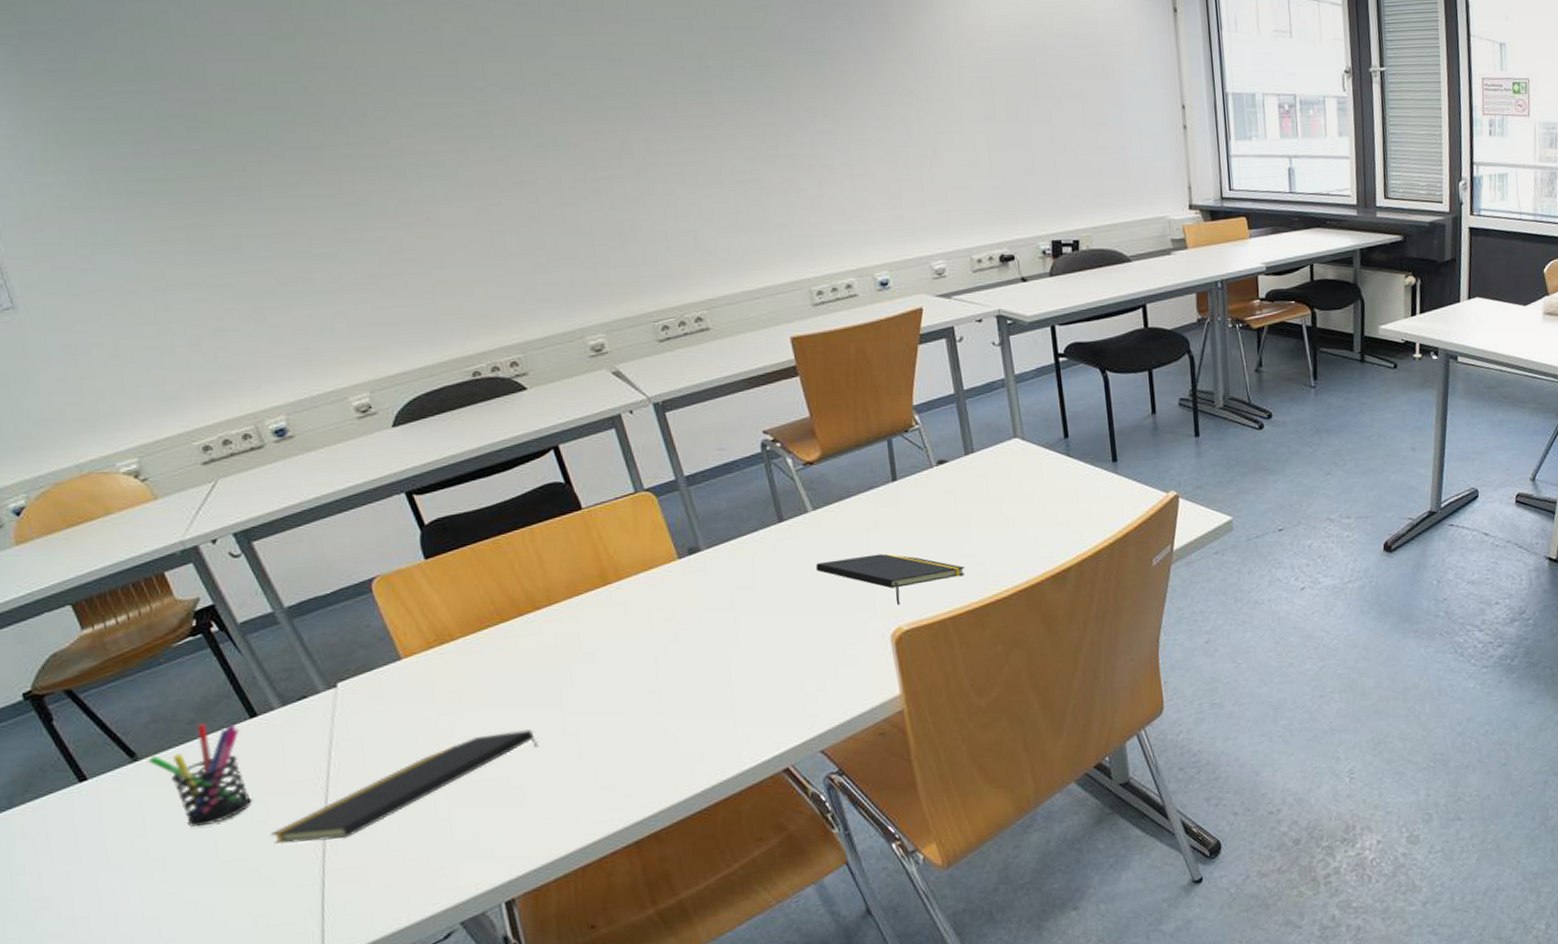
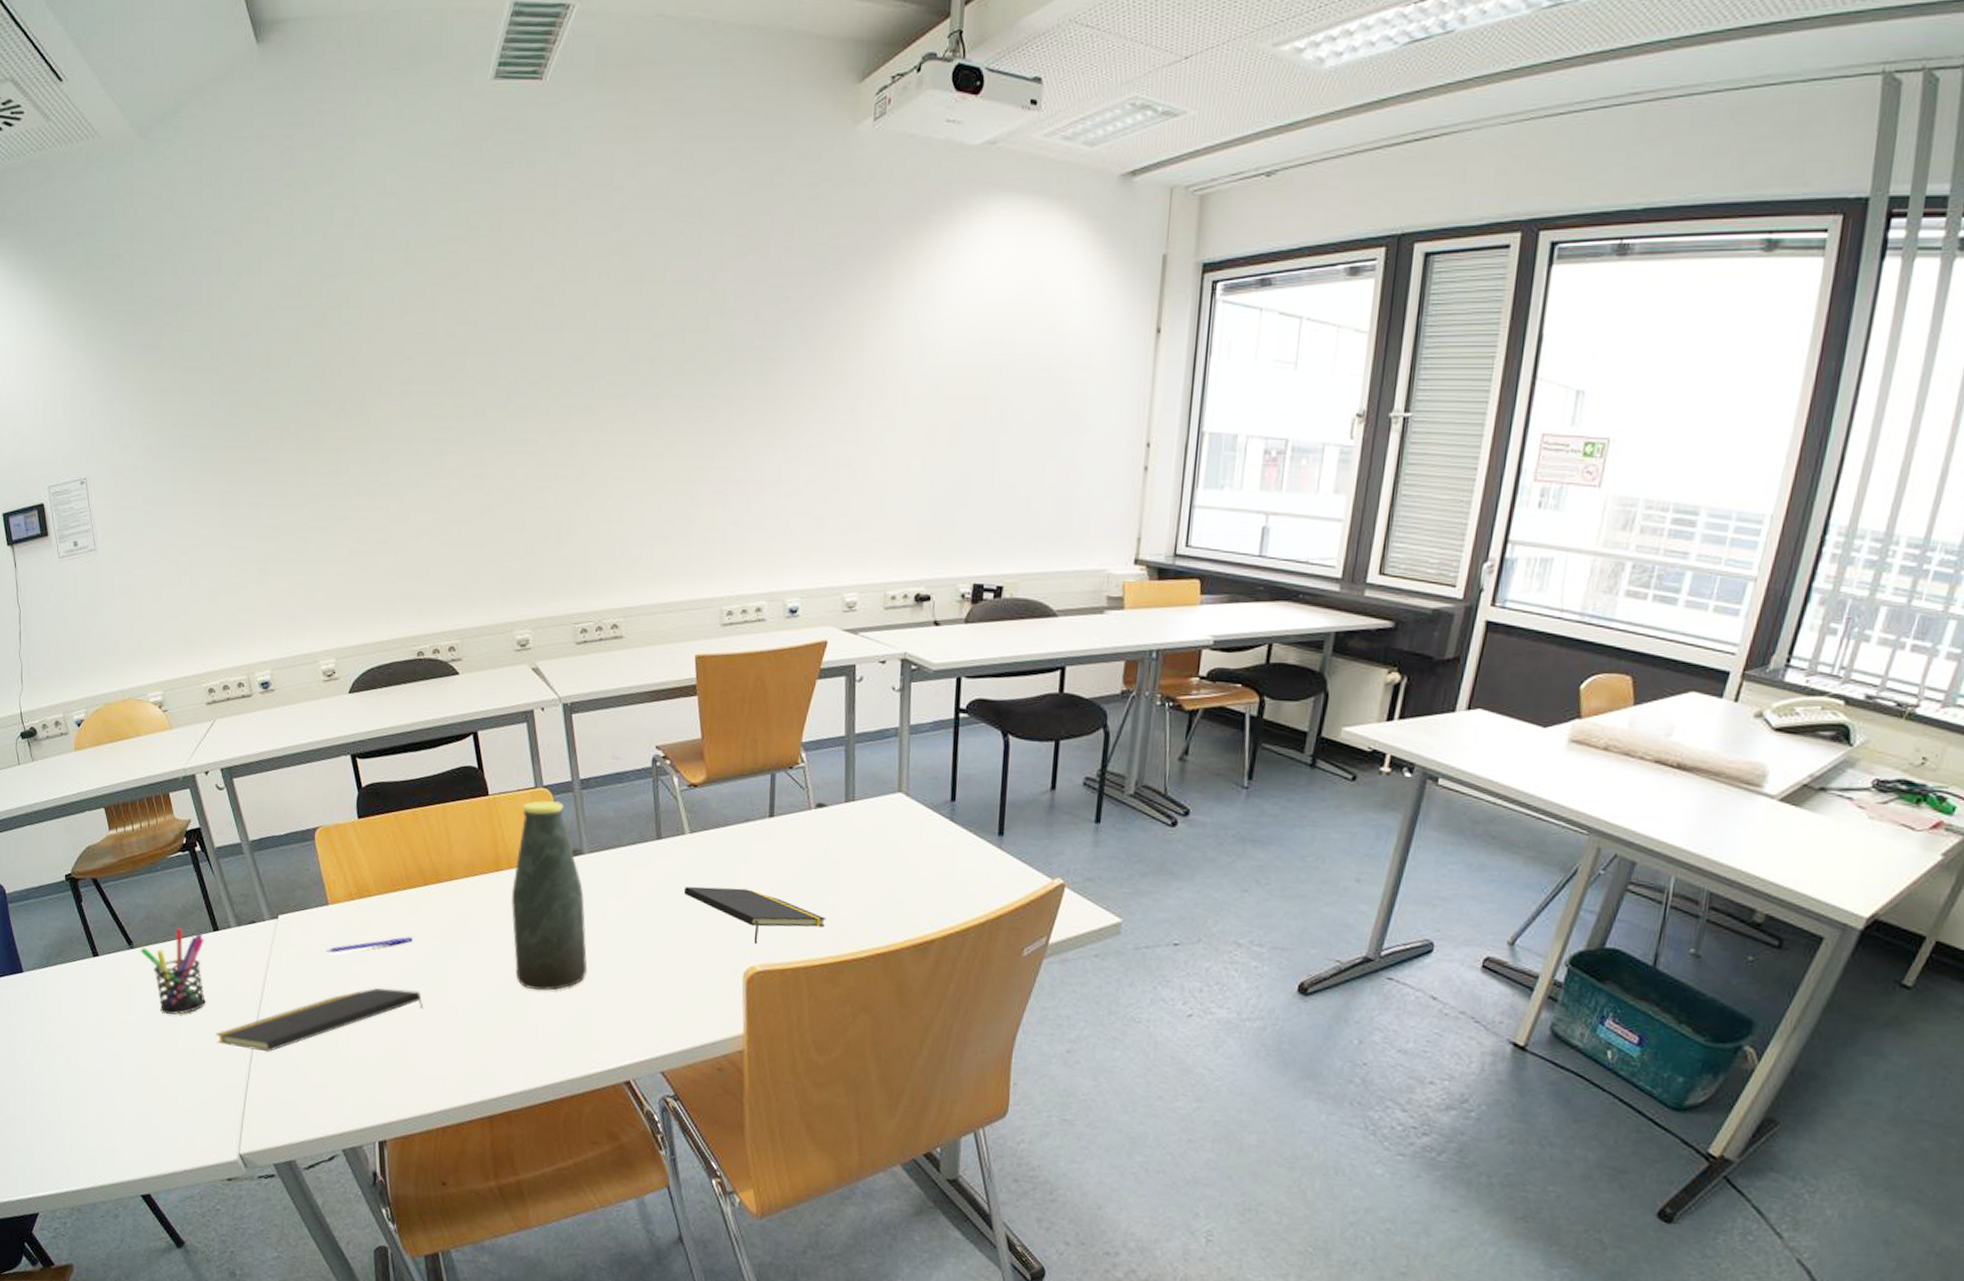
pen: none [406,673,514,712] -> present [326,936,413,954]
bottle: none [622,501,724,700] -> present [510,800,588,991]

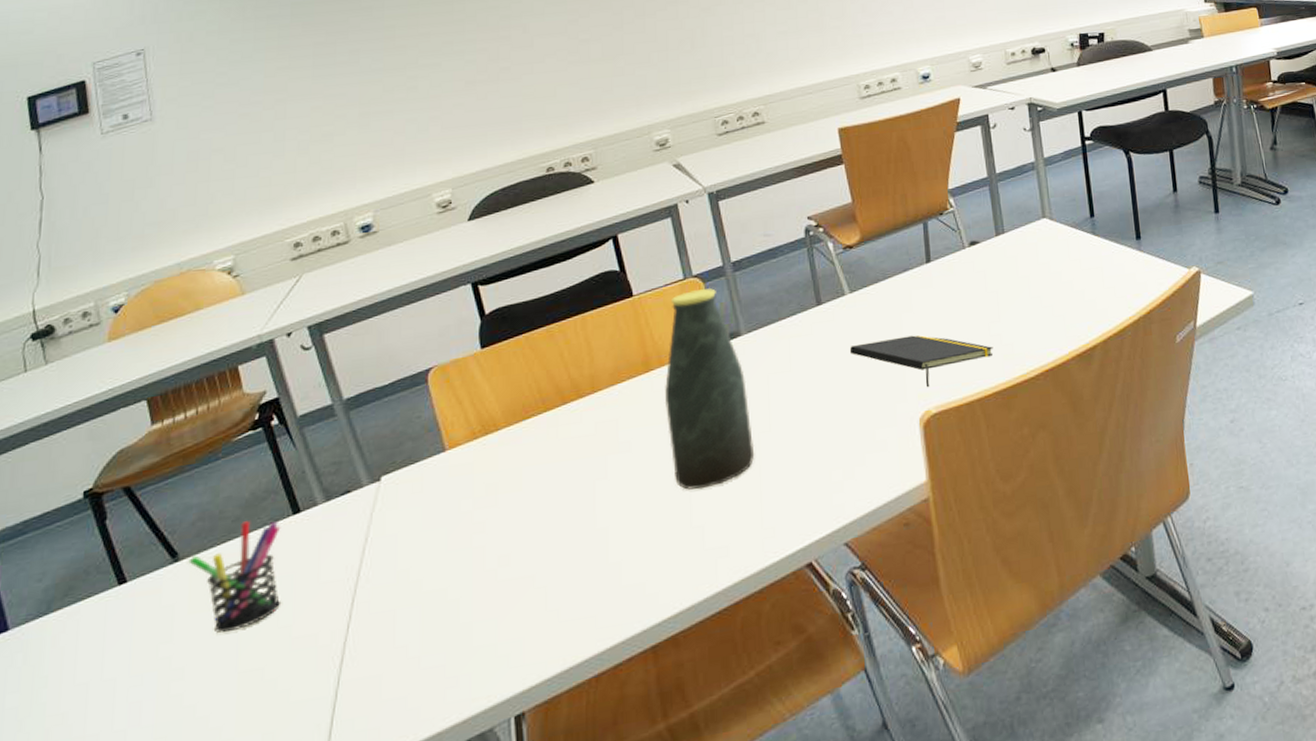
notepad: present [216,987,424,1053] -> none [293,523,567,652]
pen: present [326,936,413,954] -> none [443,463,551,506]

